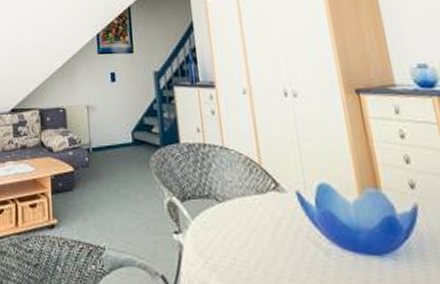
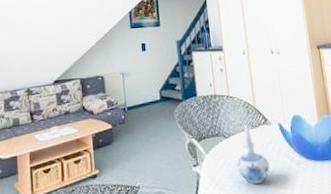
ceramic pitcher: none [234,187,284,271] -> present [236,124,270,184]

